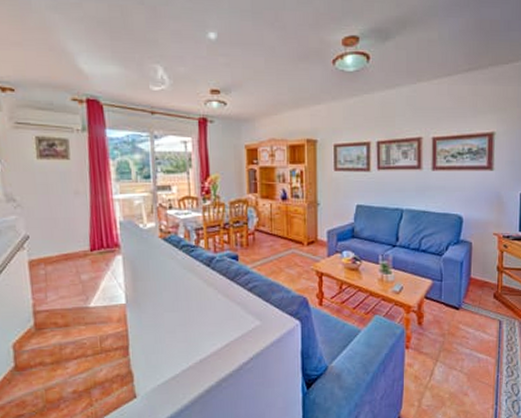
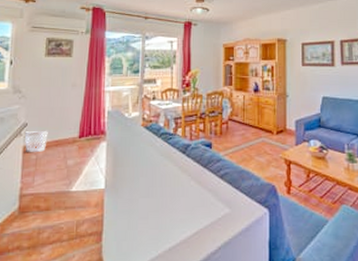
wastebasket: none [27,243,55,268] -> present [24,130,48,153]

